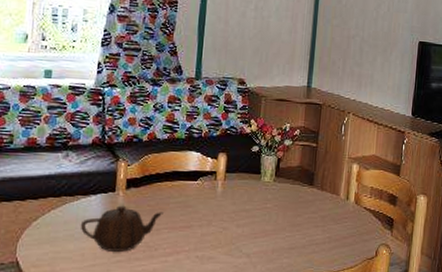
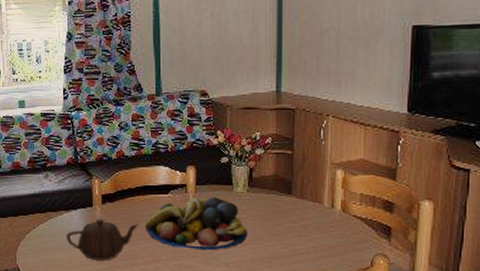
fruit bowl: none [170,185,271,241] -> present [146,197,248,251]

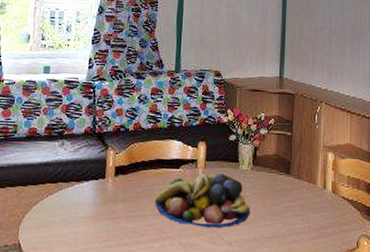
teapot: present [65,219,139,260] -> none [74,191,149,237]

